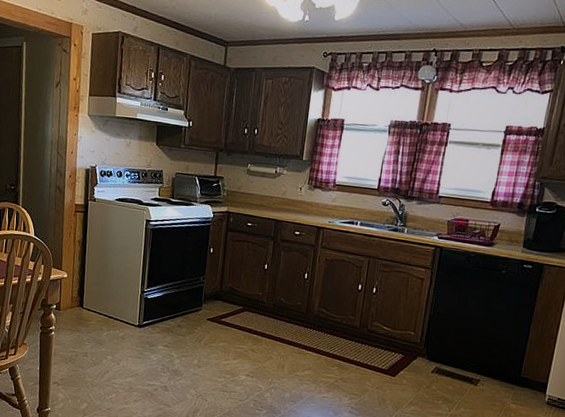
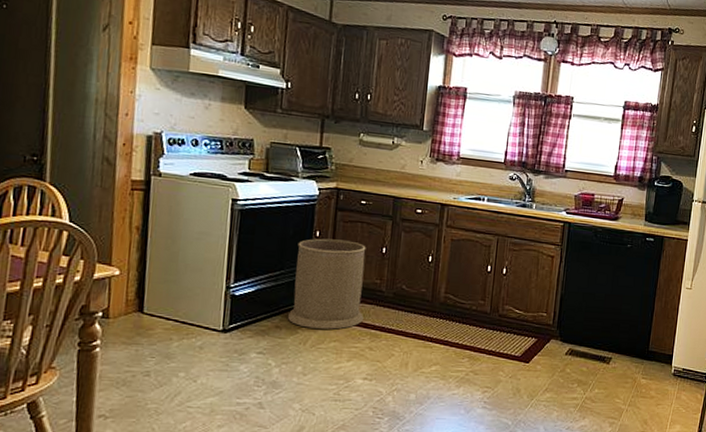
trash can: none [187,254,251,332] -> present [288,238,366,330]

